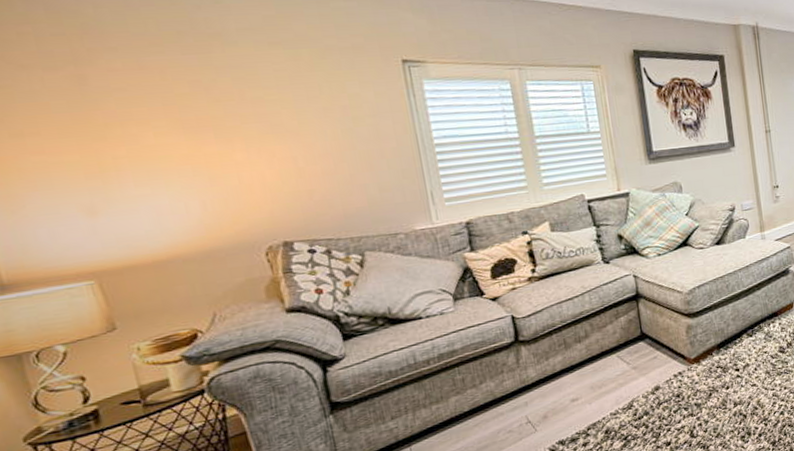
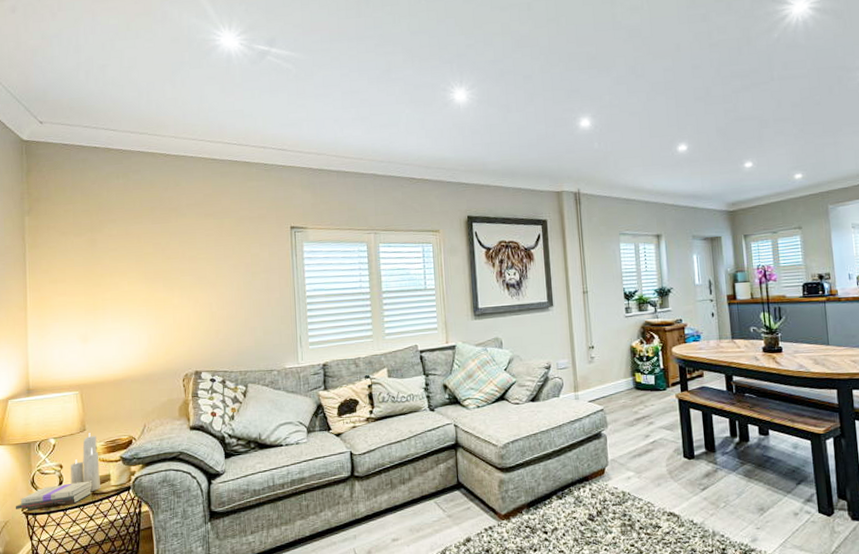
books: none [10,390,142,442] -> present [15,480,92,511]
candle: none [98,331,157,404] -> present [70,433,101,492]

